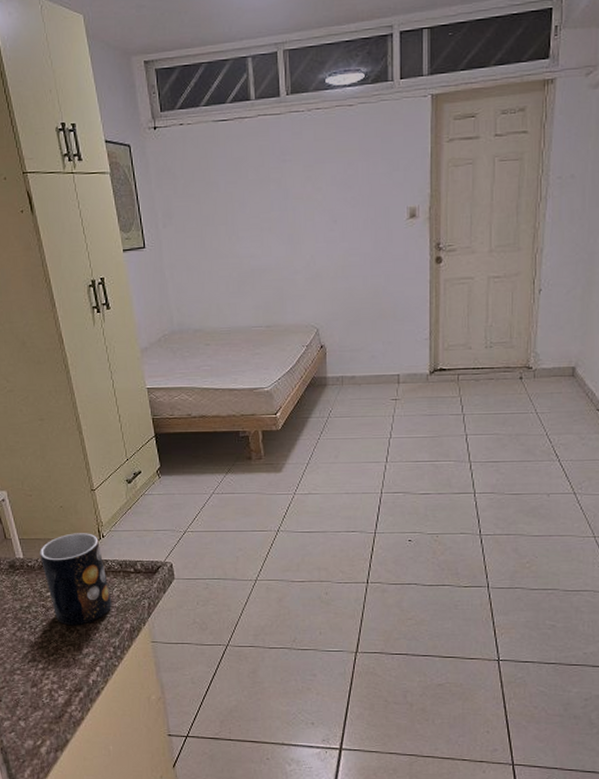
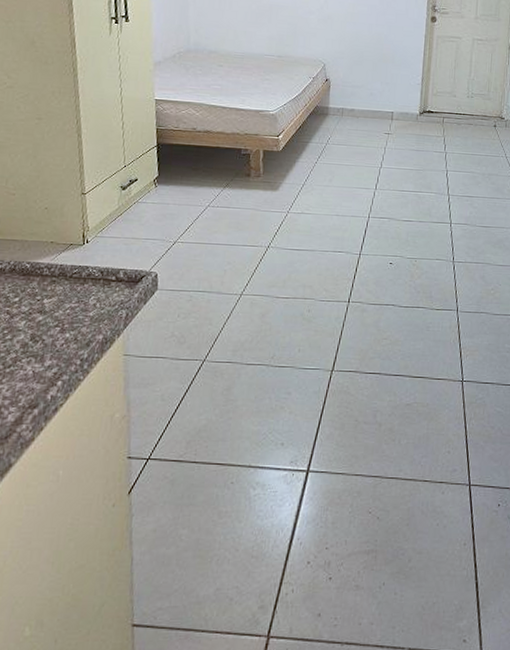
mug: present [40,533,112,626] -> none [13,236,87,335]

